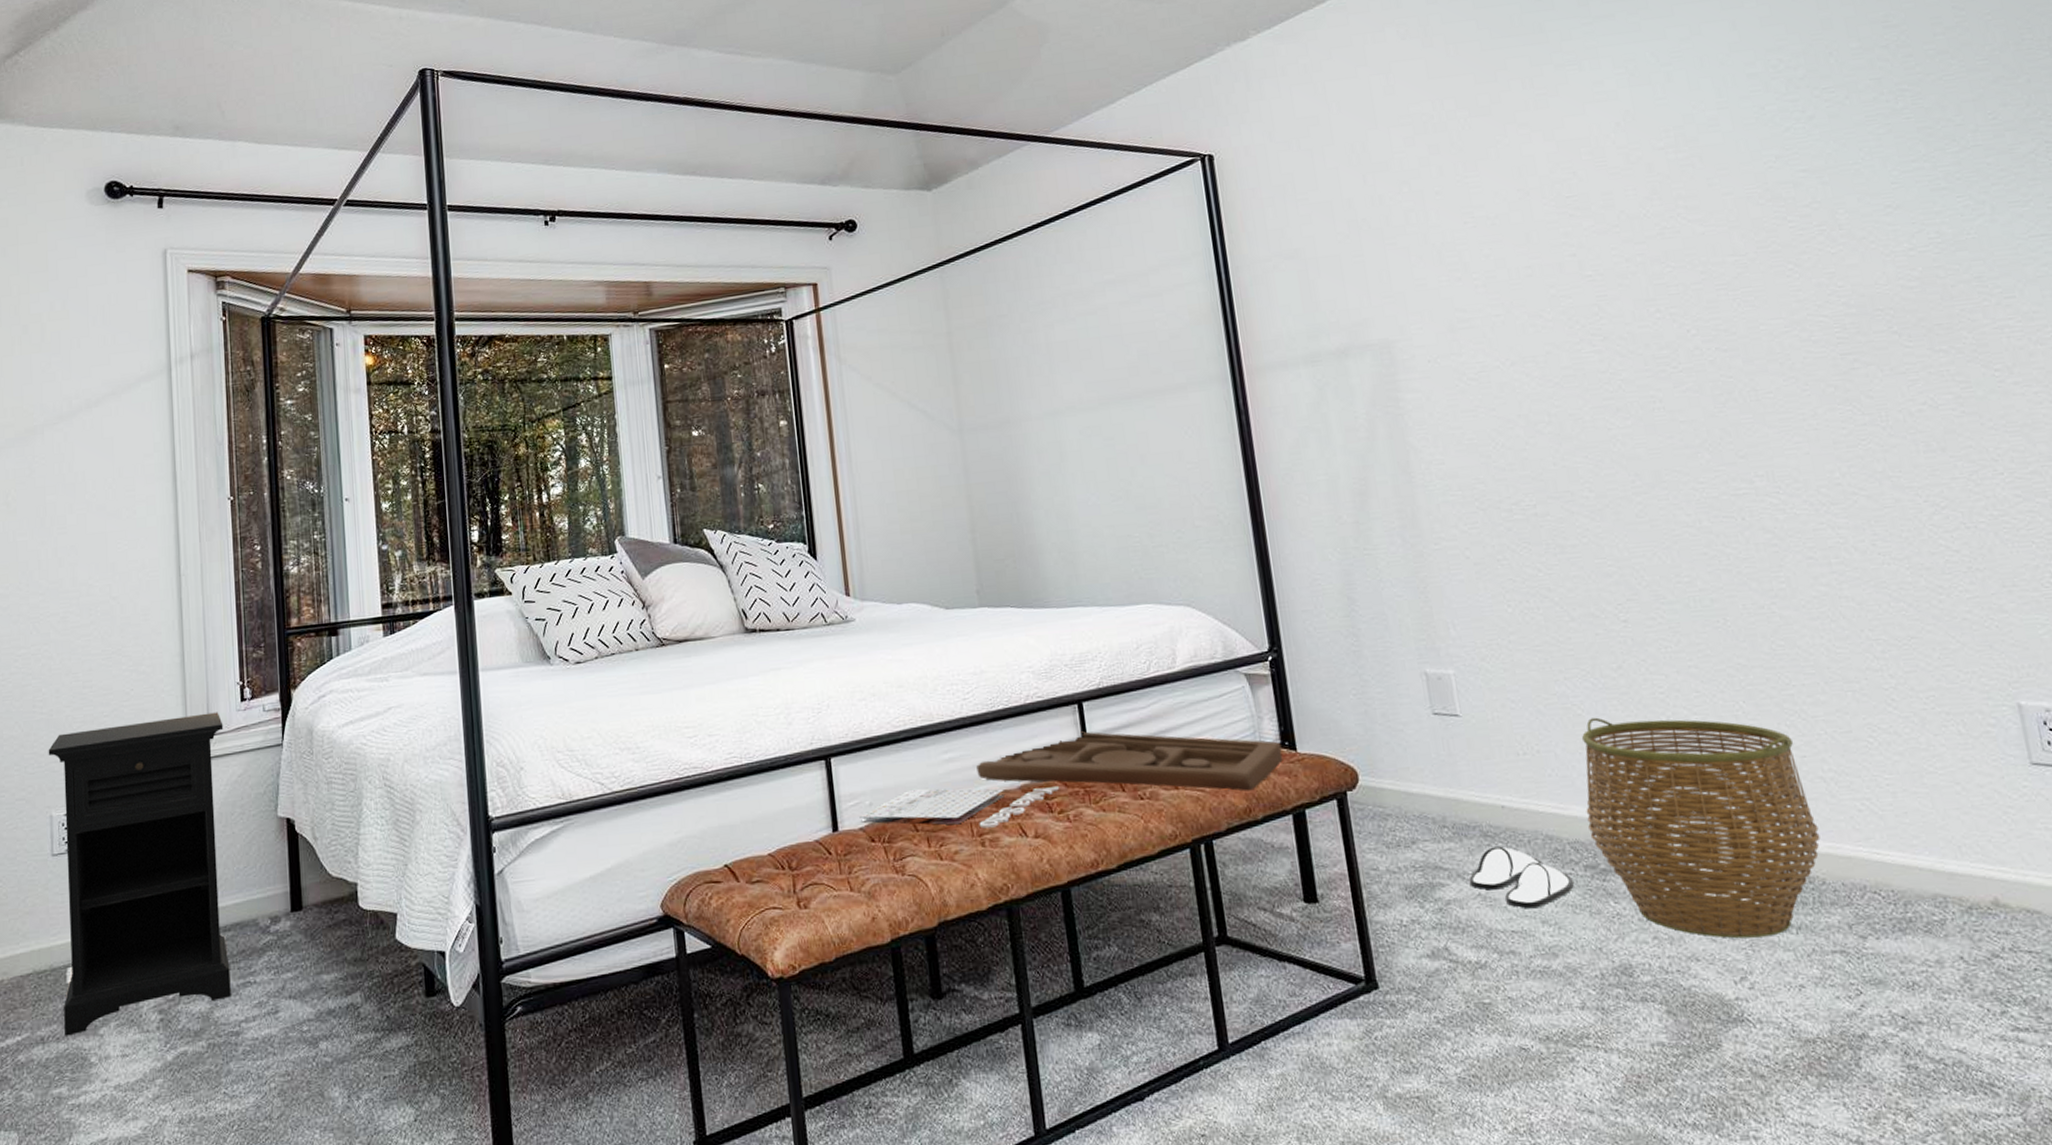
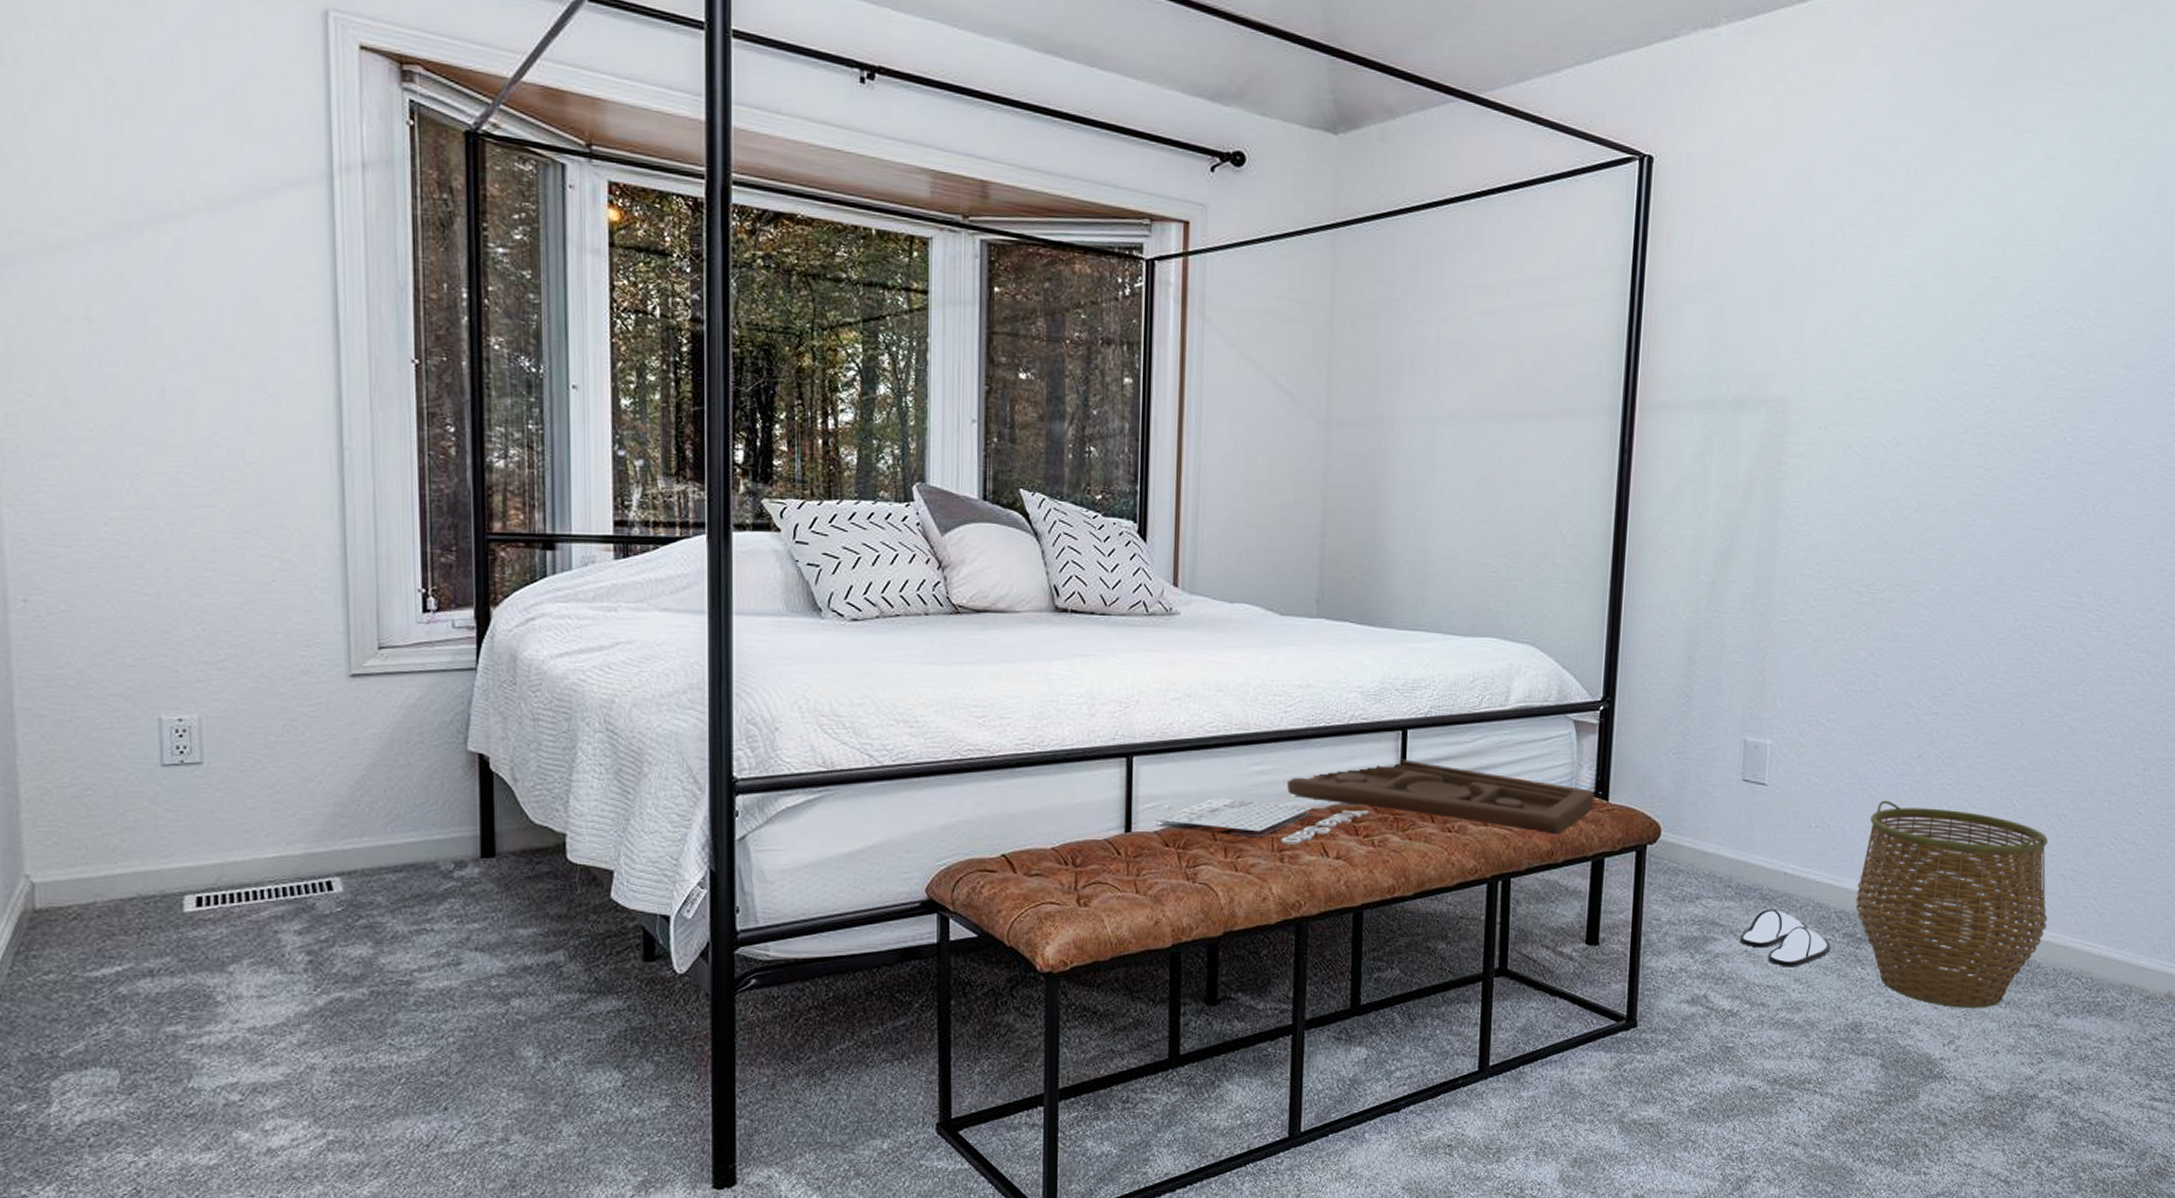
nightstand: present [48,712,231,1036] -> none [154,620,401,970]

